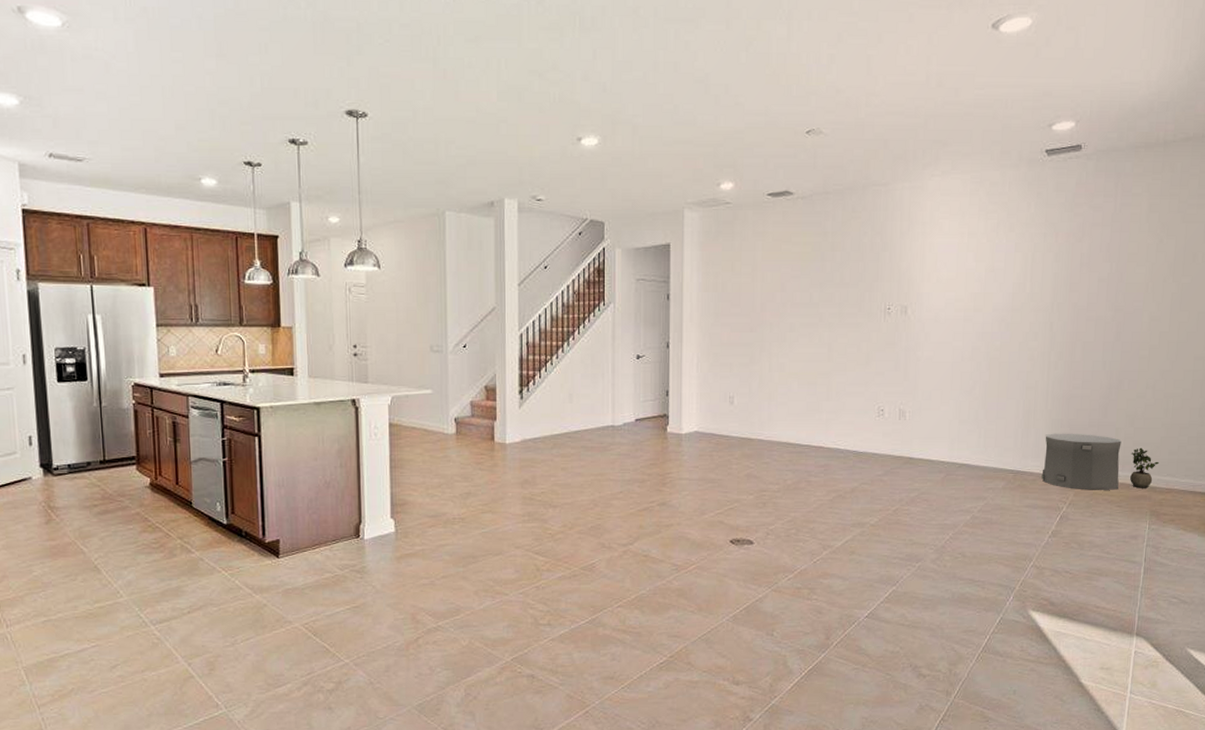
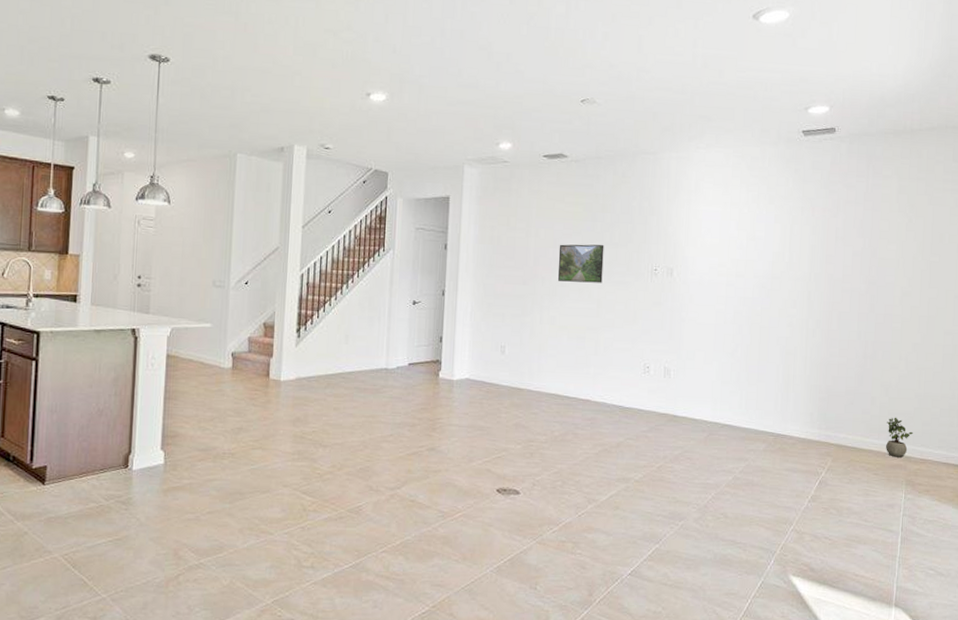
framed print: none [786,285,834,326] -> present [557,244,604,283]
trash can: present [1041,433,1122,490] -> none [801,398,877,458]

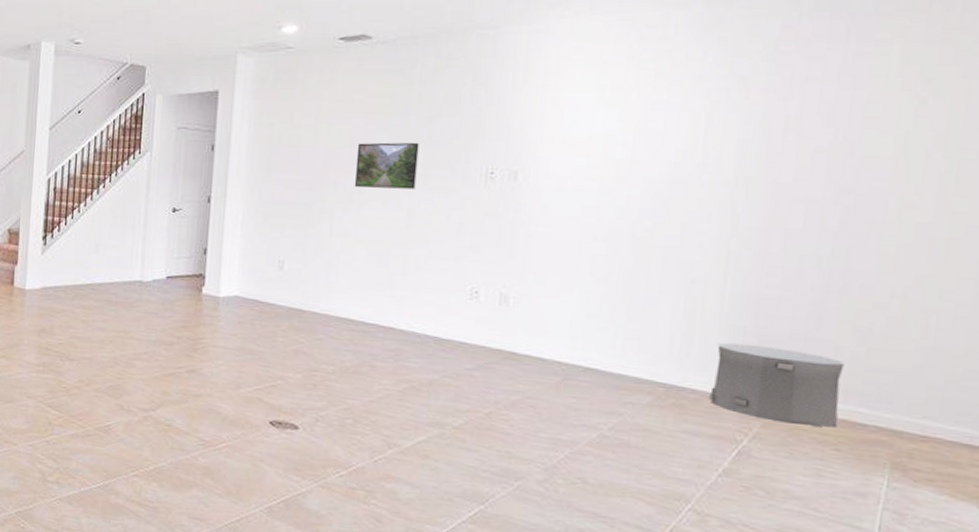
trash can: none [801,398,877,458] -> present [709,342,845,427]
potted plant: present [886,417,914,458] -> none [857,375,910,432]

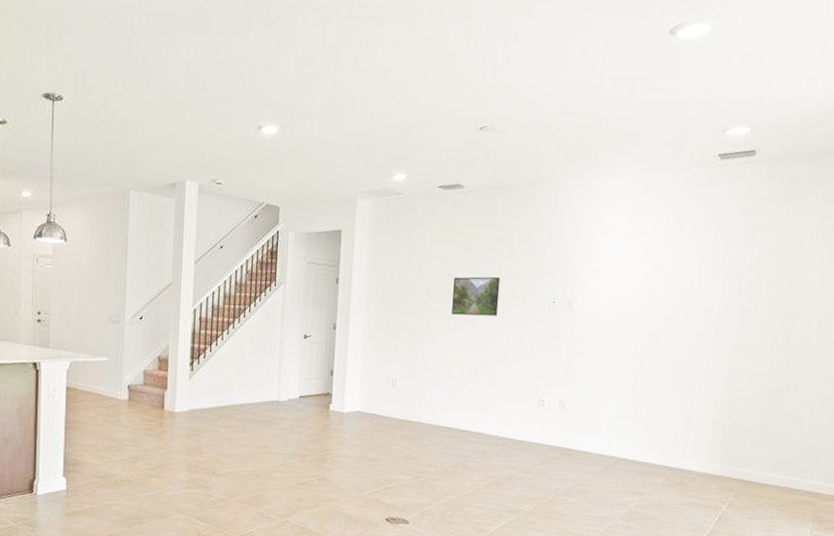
trash can: present [709,342,845,427] -> none [701,433,786,493]

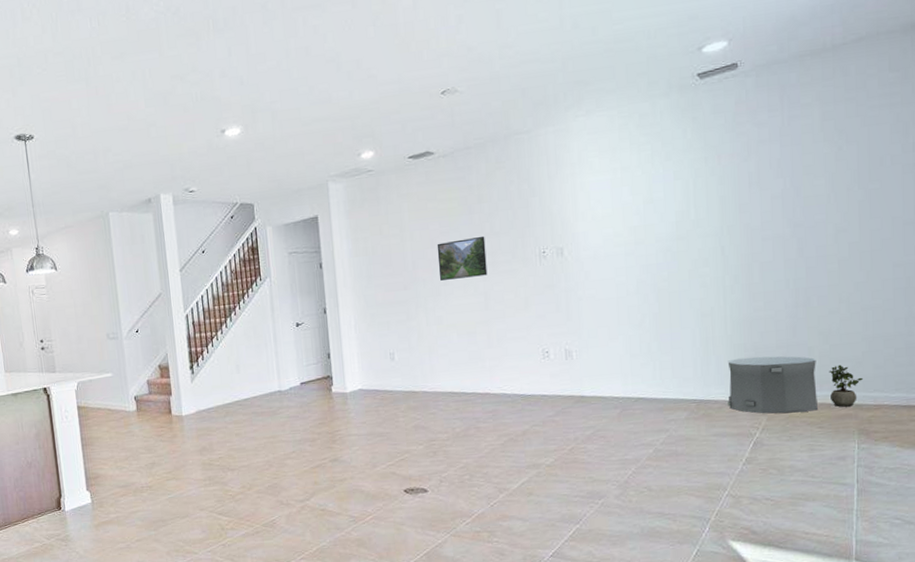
trash can: none [701,433,786,493] -> present [727,356,818,414]
potted plant: none [793,452,825,494] -> present [829,364,864,407]

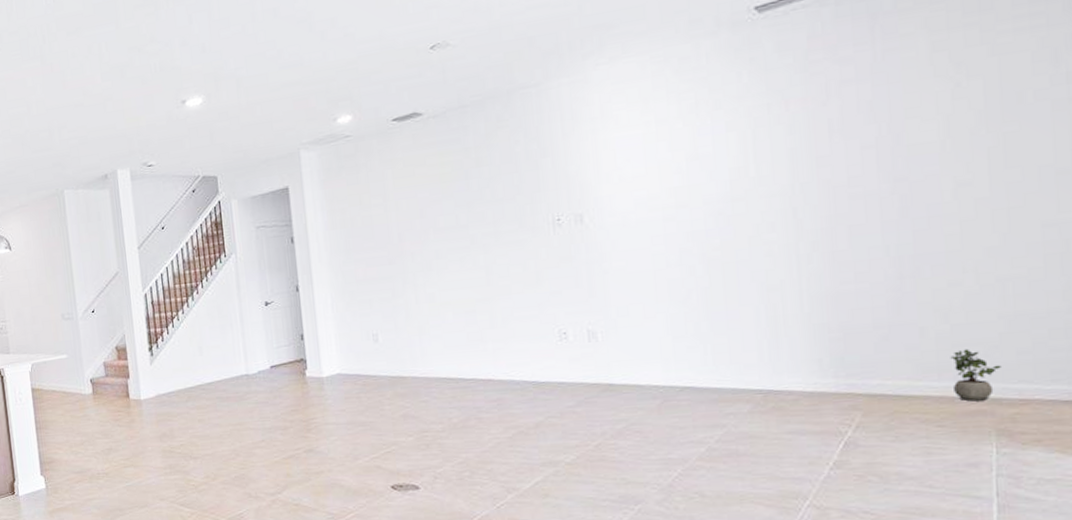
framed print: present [437,235,488,281] -> none [427,203,489,254]
trash can: present [727,356,818,414] -> none [805,338,935,408]

